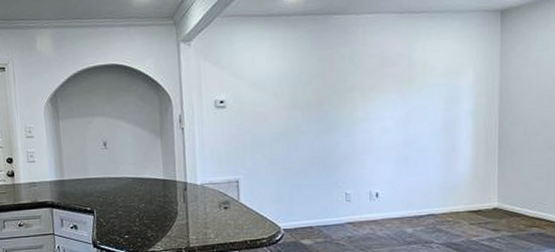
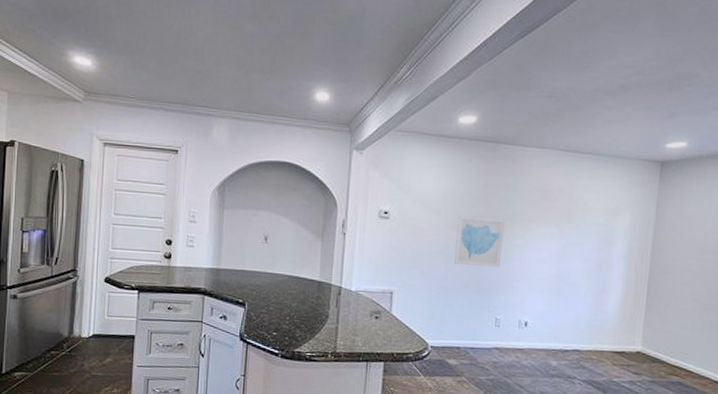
wall art: none [295,92,345,145] -> present [454,215,505,268]

